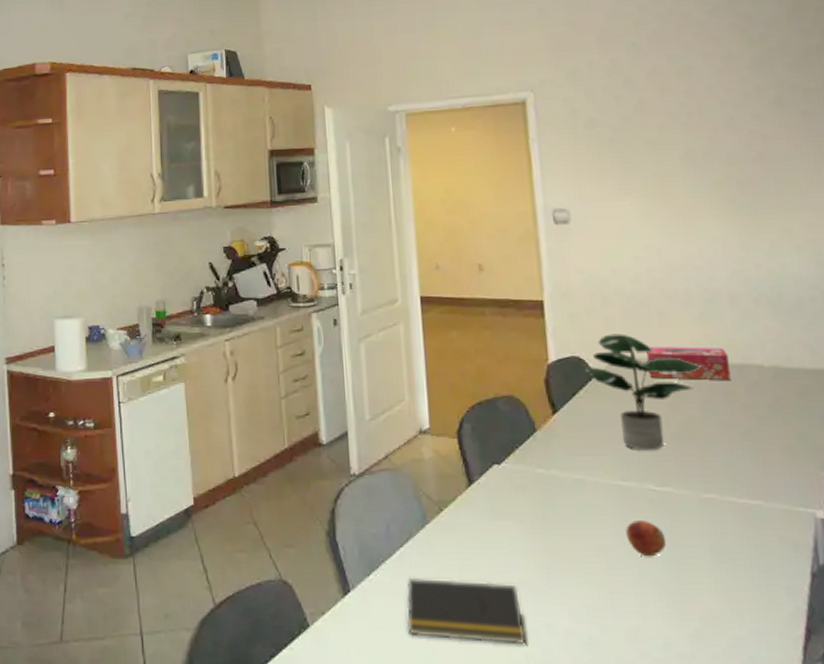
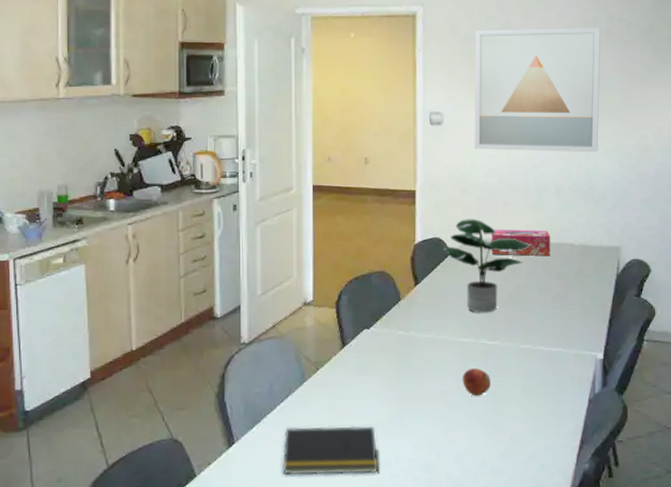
wall art: none [600,98,783,251] -> present [474,27,601,153]

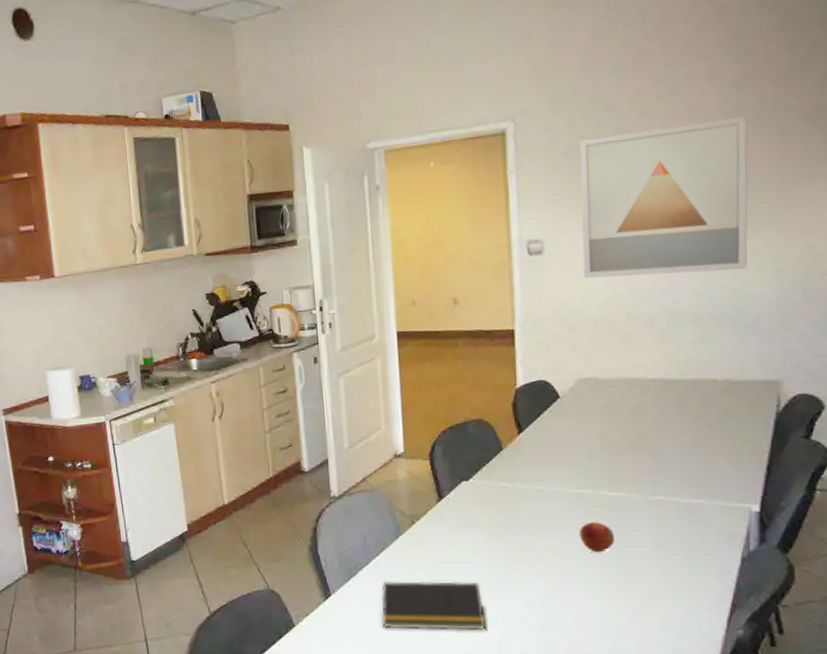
potted plant: present [444,219,530,313] -> none [551,357,659,462]
tissue box: present [491,229,550,256] -> none [609,365,686,397]

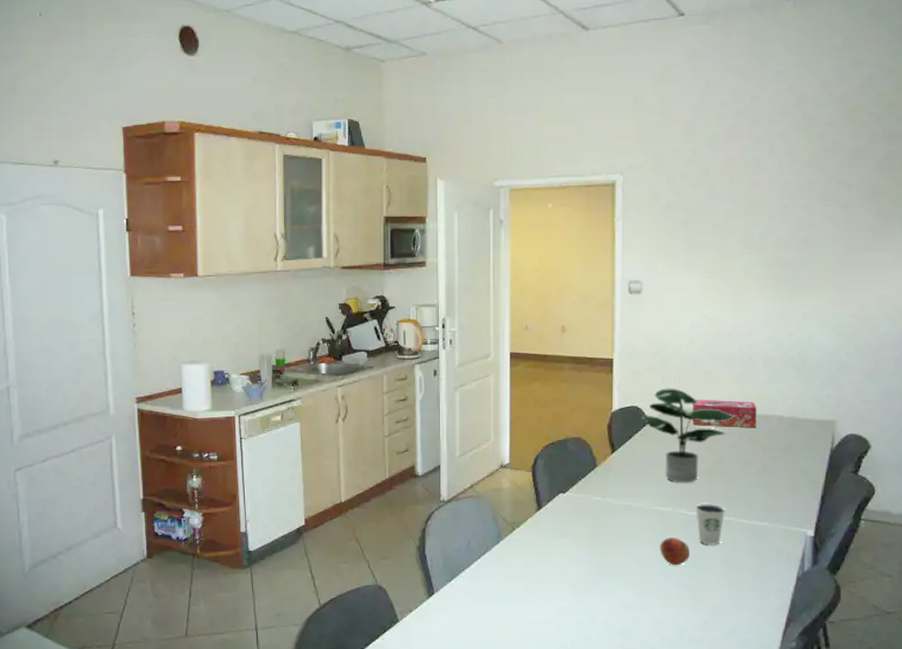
notepad: present [381,581,486,631] -> none [479,582,573,633]
potted plant: none [551,357,659,462] -> present [642,388,735,483]
wall art: present [580,117,748,279] -> none [675,191,817,322]
tissue box: none [609,365,686,397] -> present [692,399,757,428]
dixie cup: none [619,483,654,528] -> present [696,504,726,545]

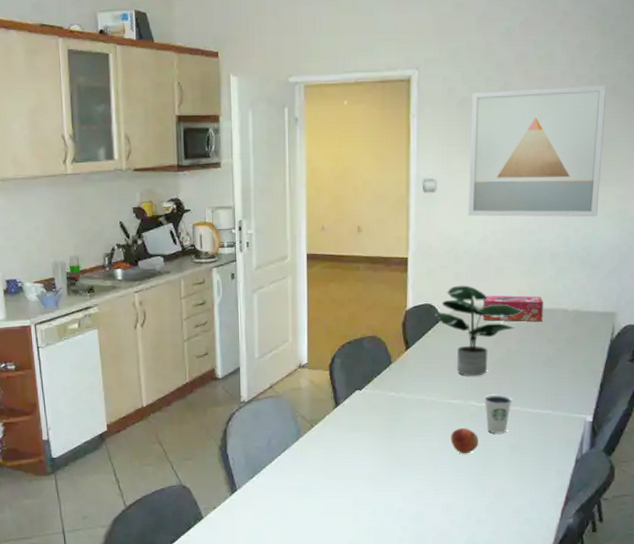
wall art: none [675,191,817,322] -> present [468,85,606,218]

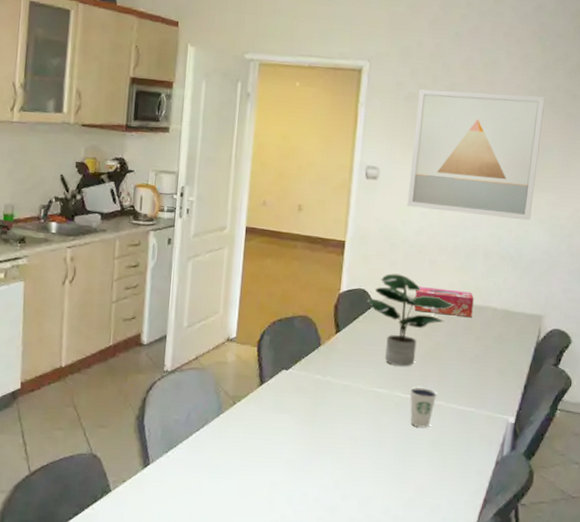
fruit: present [450,428,478,454] -> none [373,418,401,446]

